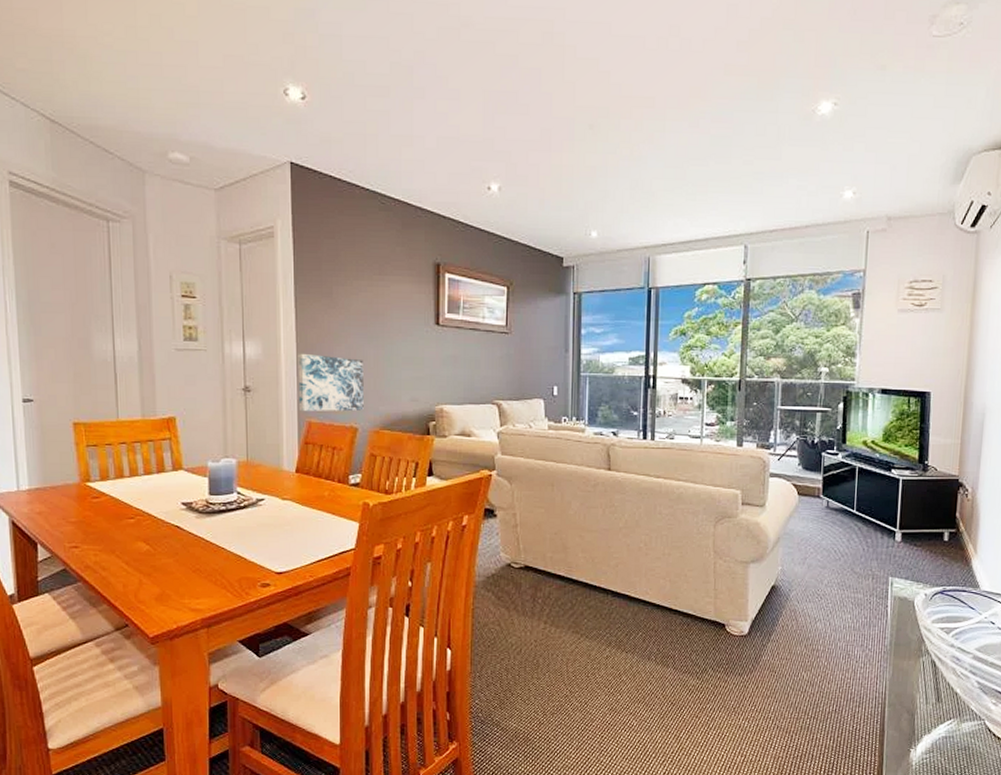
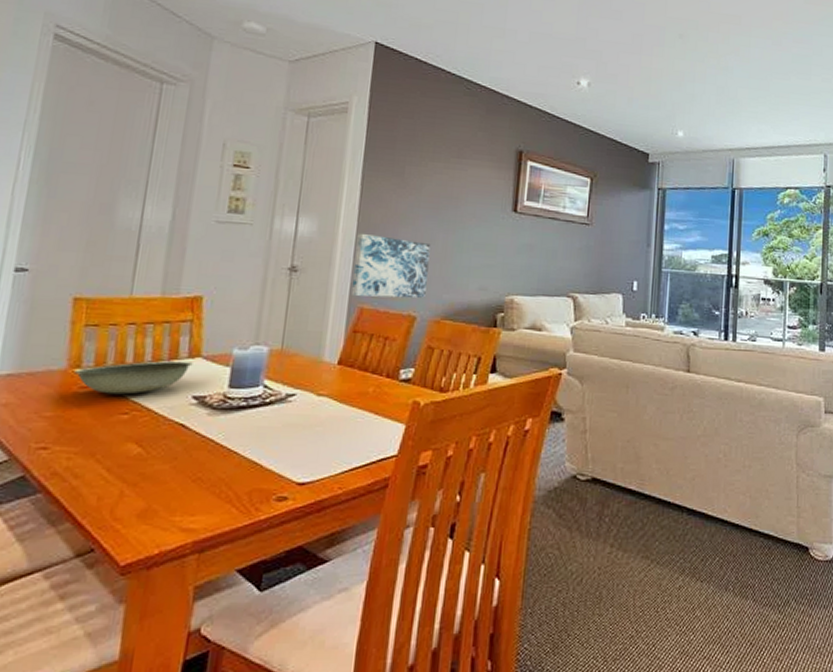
bowl: none [85,474,177,503] -> present [74,361,193,395]

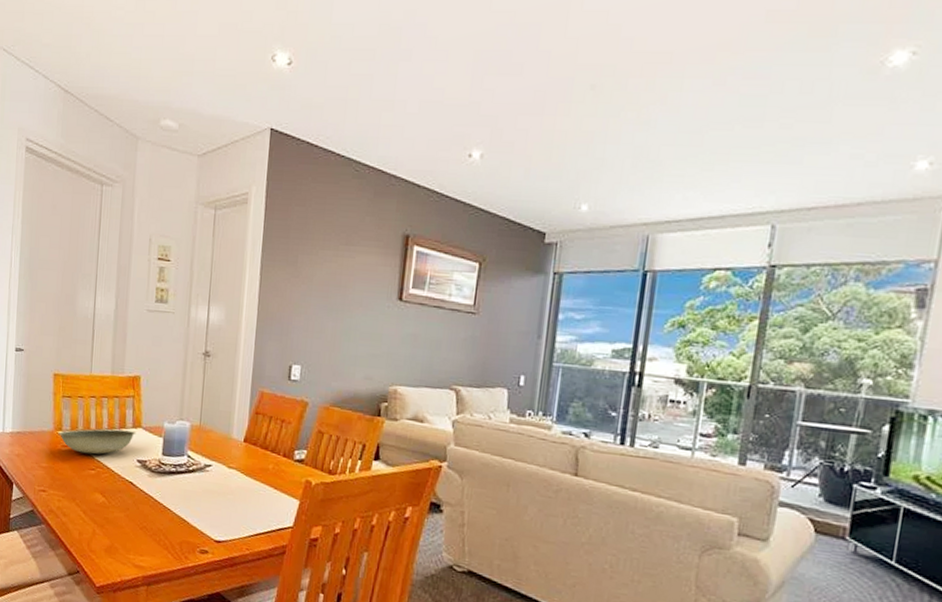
wall art: present [351,233,431,298] -> none [253,321,321,385]

